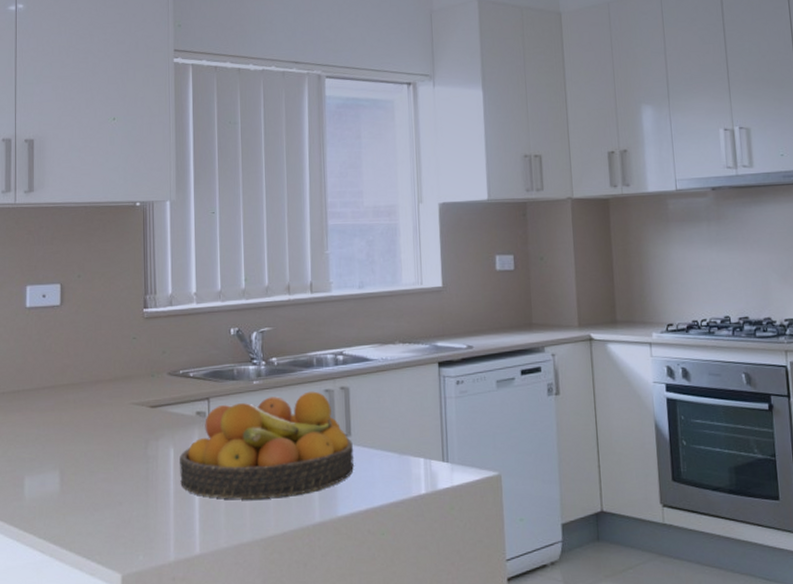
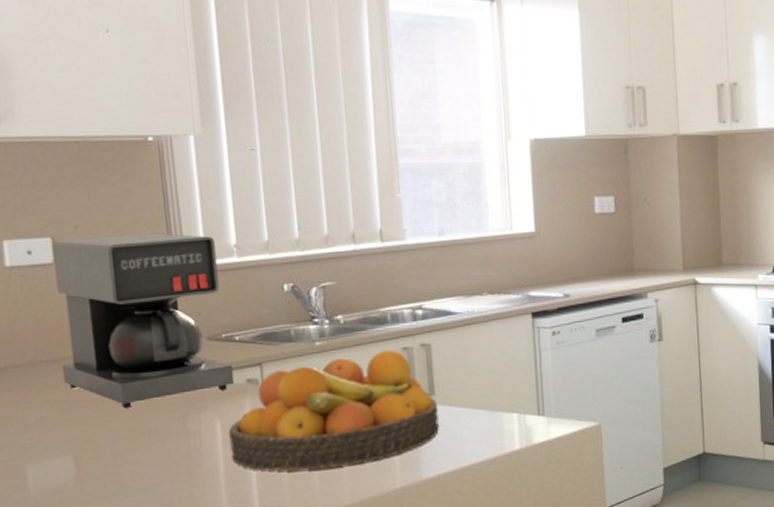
coffee maker: none [58,282,187,431] -> present [52,233,235,408]

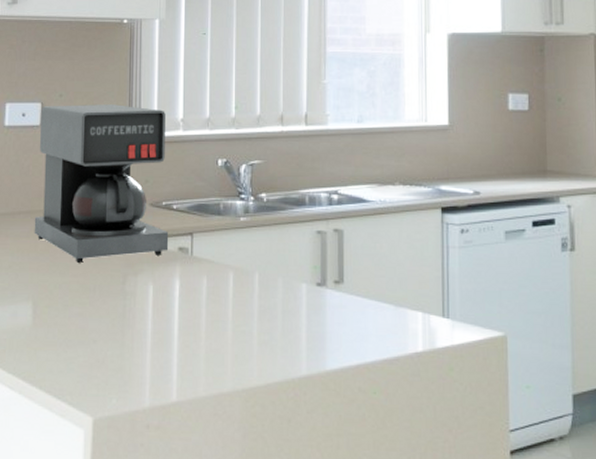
fruit bowl: present [229,350,439,471] -> none [159,232,346,346]

